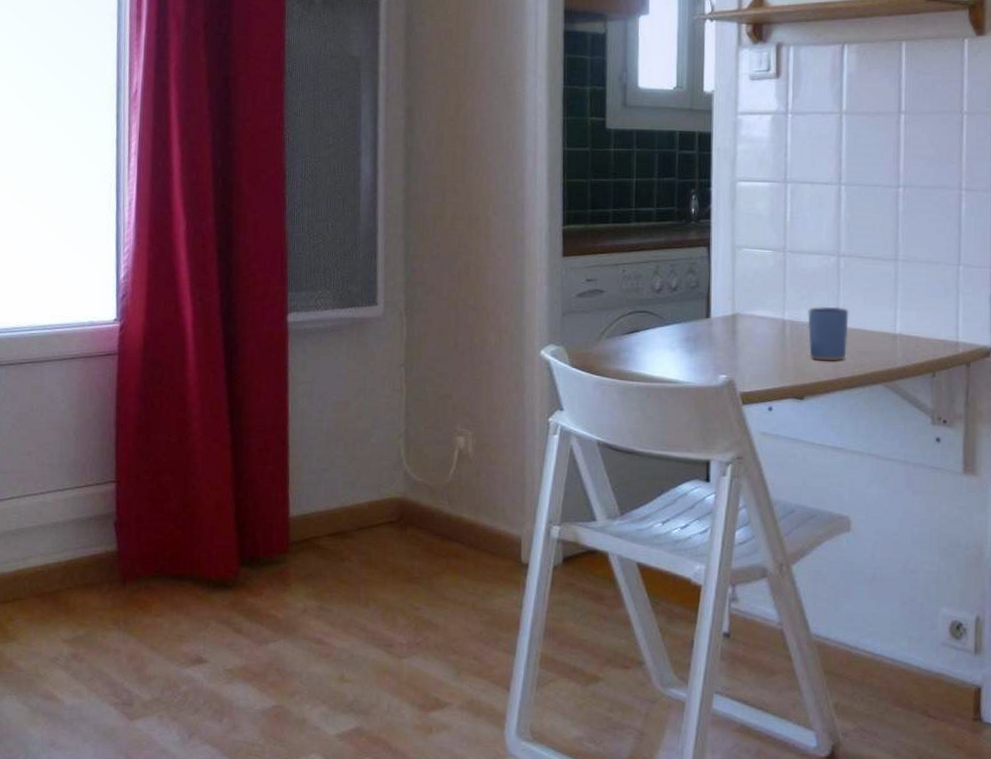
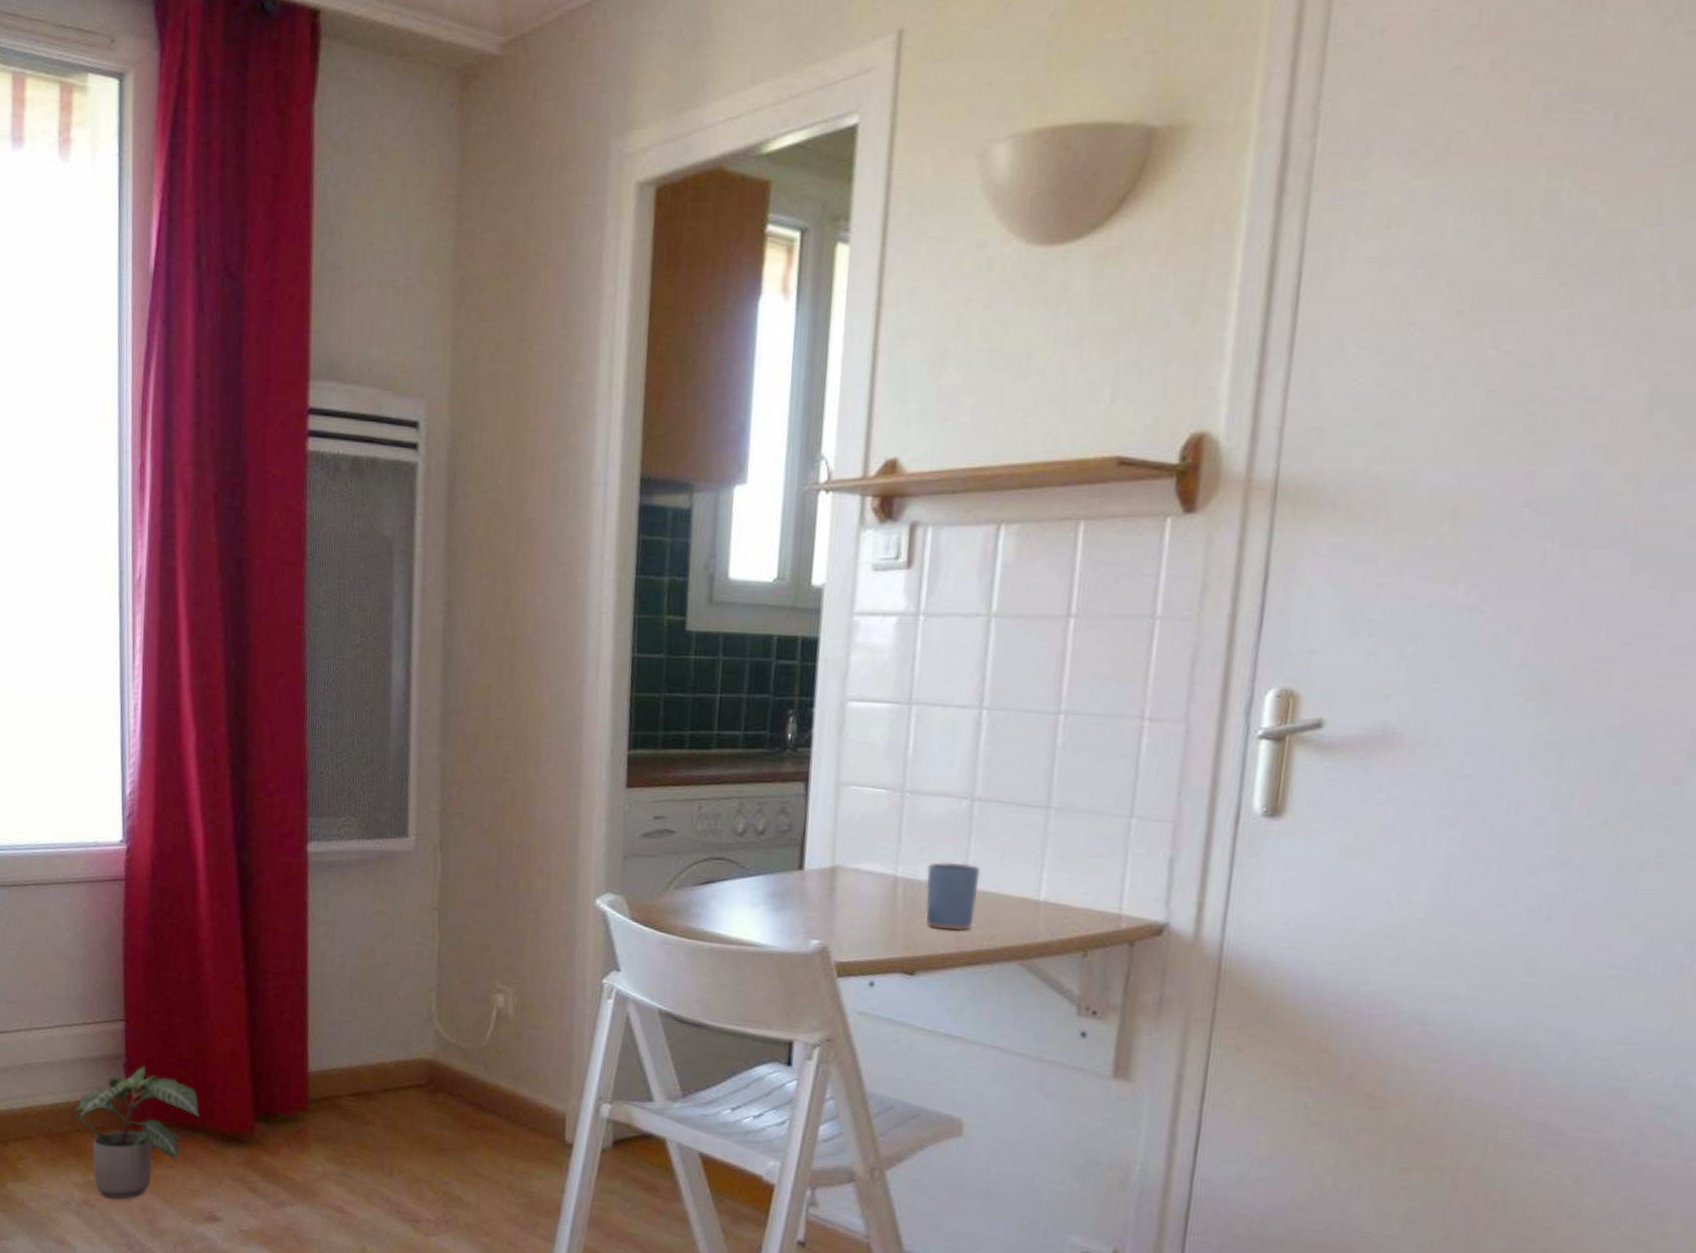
potted plant: none [62,522,188,651] -> present [72,1066,200,1199]

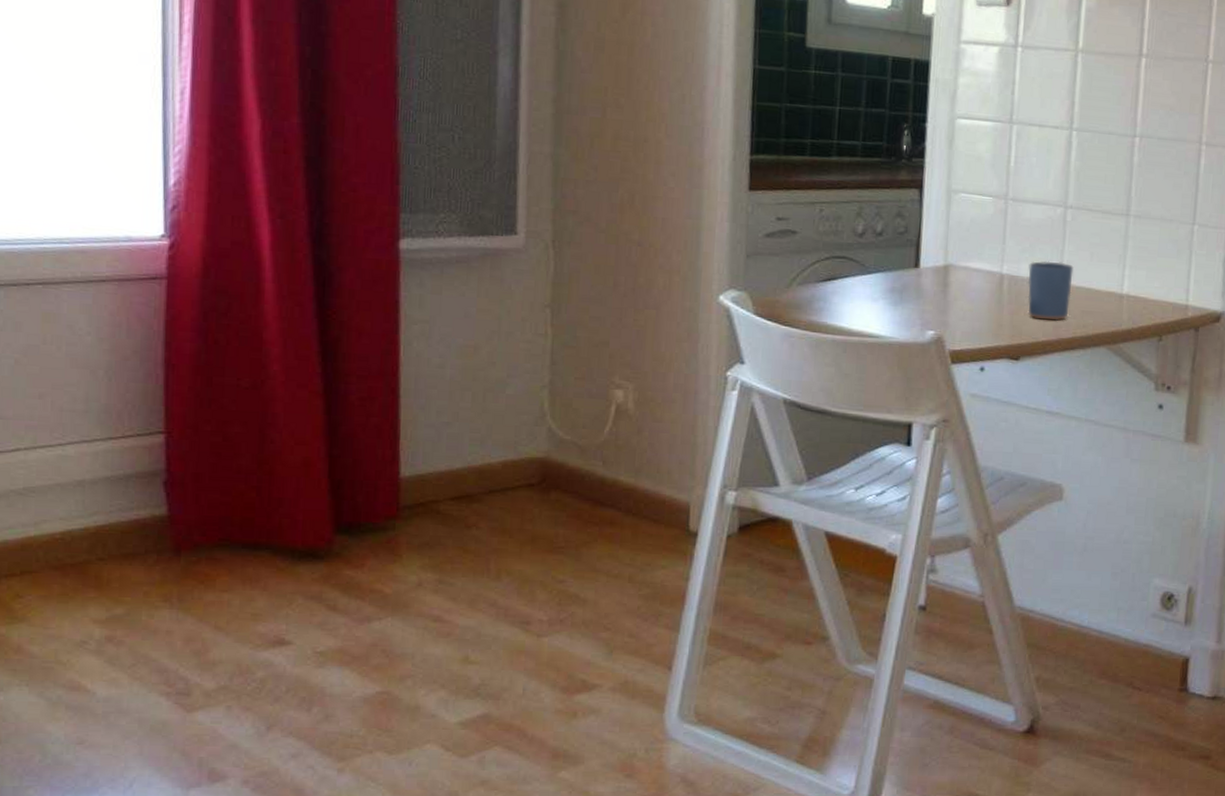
potted plant: present [72,1066,200,1199] -> none [91,481,265,633]

